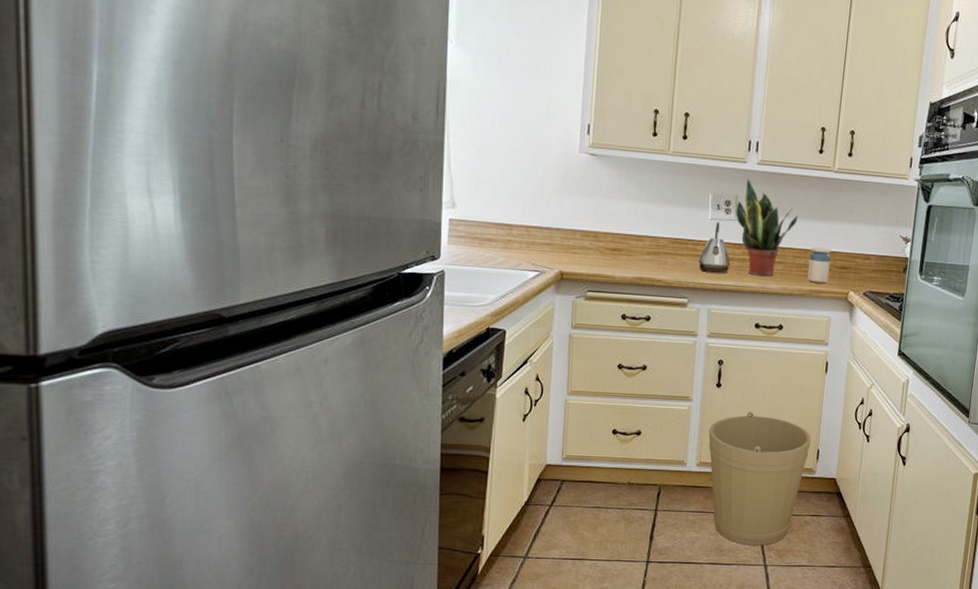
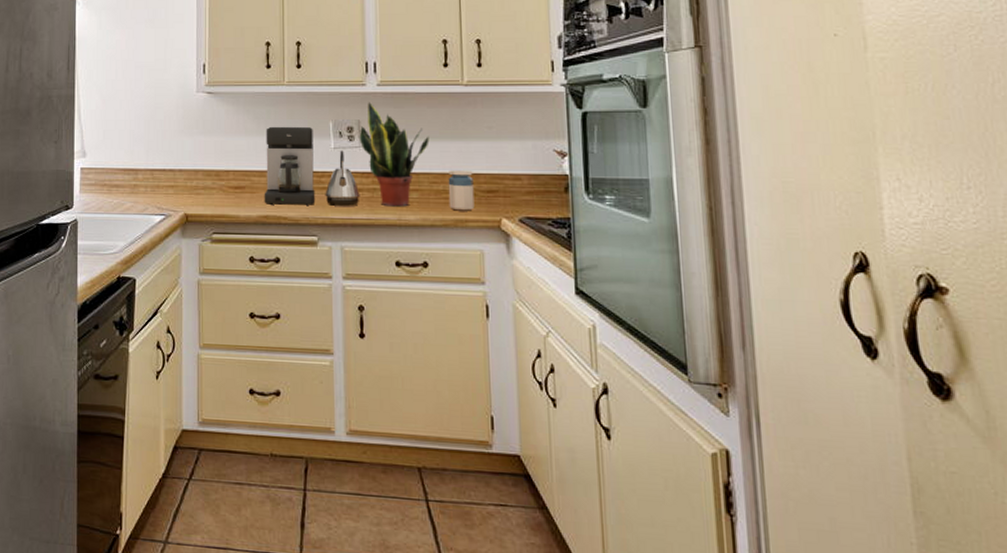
coffee maker: none [639,193,693,270] -> present [264,126,316,205]
bucket: present [708,411,812,546] -> none [356,367,481,544]

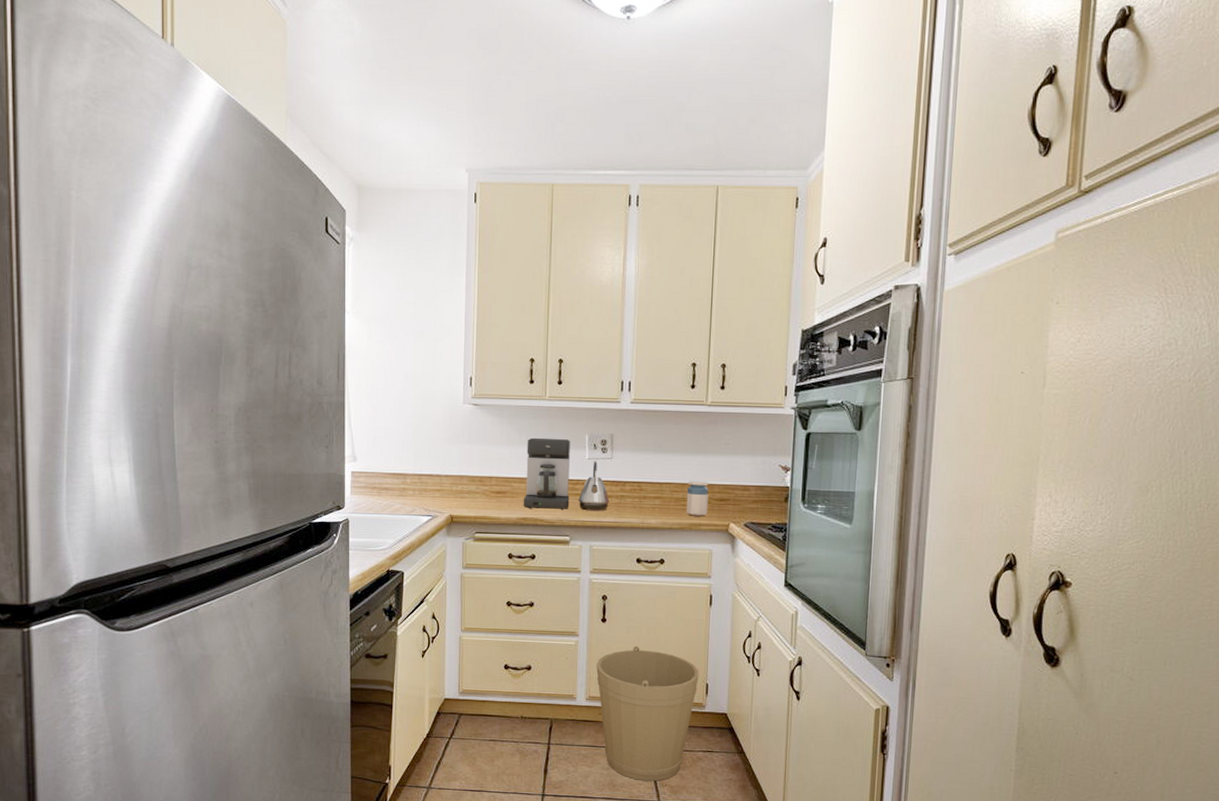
bucket: none [356,367,481,544] -> present [596,645,699,782]
potted plant: present [359,102,429,207] -> none [611,418,674,512]

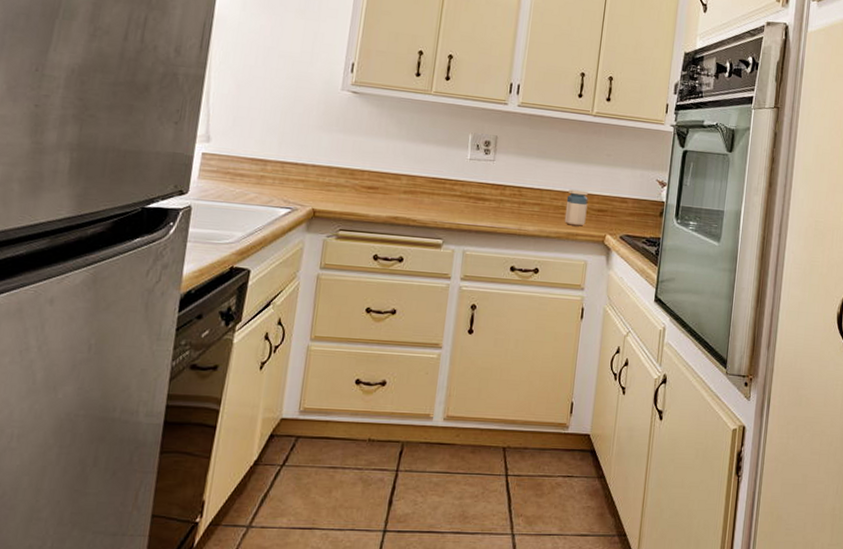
coffee maker: present [523,437,570,509] -> none [395,132,453,210]
kettle: present [578,461,610,512] -> none [455,162,488,215]
bucket: present [596,645,699,782] -> none [457,360,565,512]

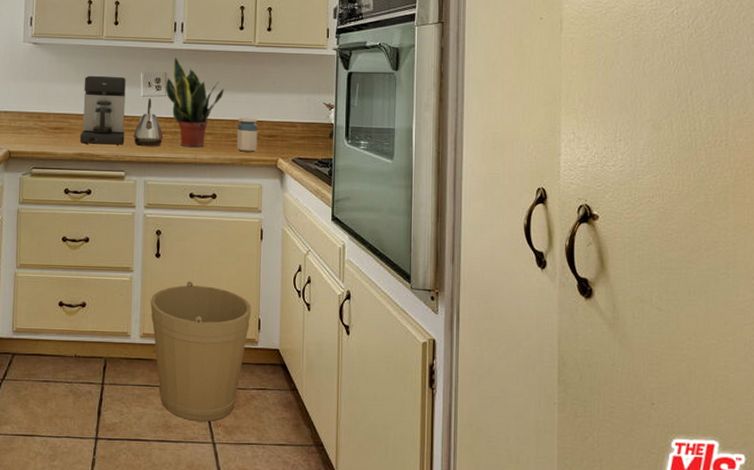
coffee maker: none [395,132,453,210] -> present [79,75,126,145]
kettle: none [455,162,488,215] -> present [133,98,163,147]
bucket: none [457,360,565,512] -> present [150,281,252,422]
potted plant: none [494,120,557,218] -> present [165,57,224,148]

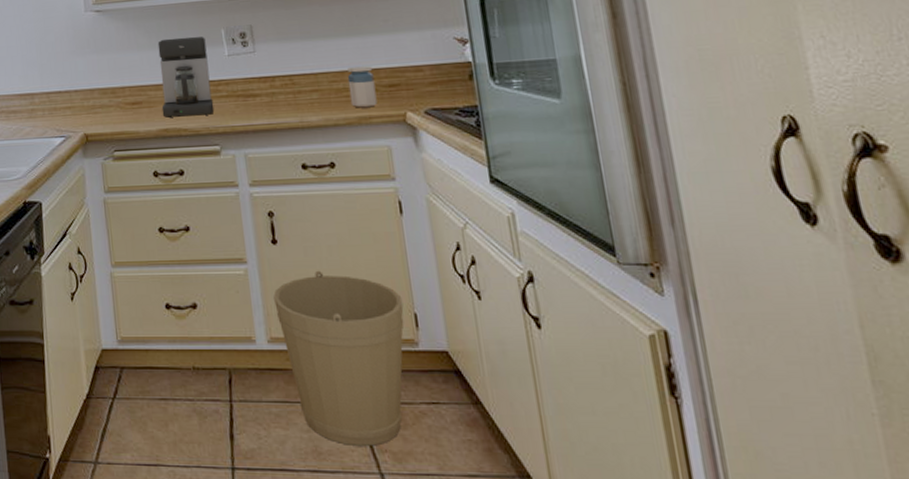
kettle: present [133,98,163,147] -> none [223,57,260,114]
potted plant: present [165,57,224,148] -> none [252,6,325,110]

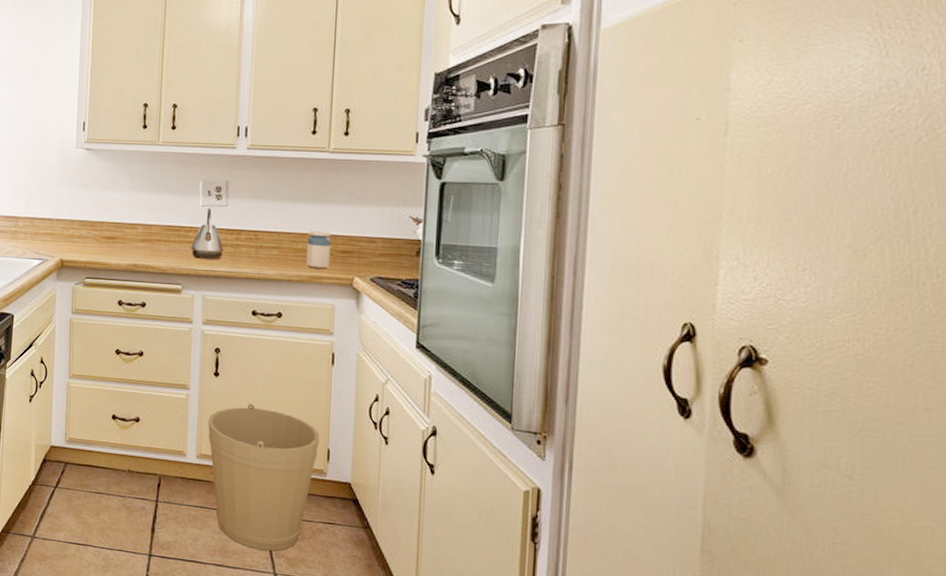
coffee maker: present [157,37,214,118] -> none [134,183,184,257]
kettle: none [223,57,260,114] -> present [191,208,224,260]

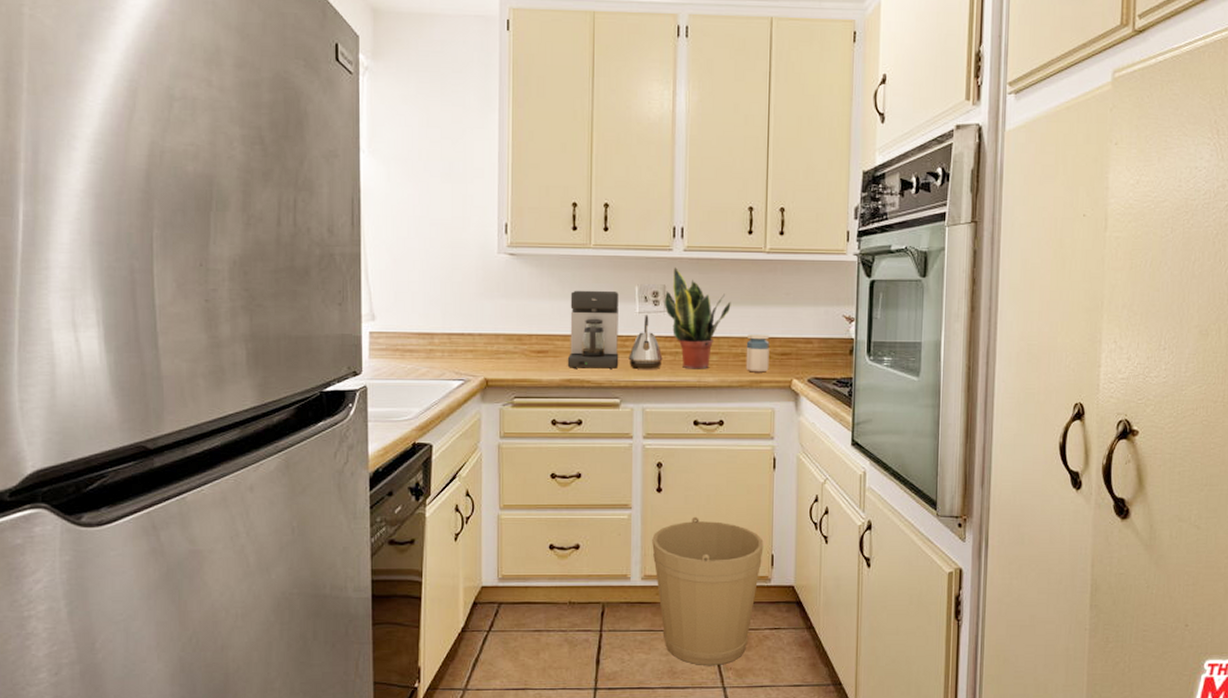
coffee maker: none [134,183,184,257] -> present [567,290,619,369]
potted plant: none [226,164,293,262] -> present [664,267,731,369]

